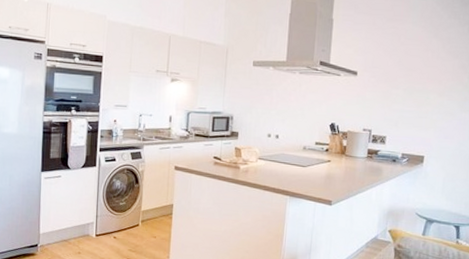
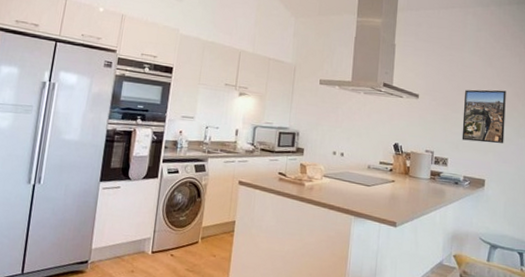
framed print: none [401,62,452,119] -> present [461,89,506,143]

